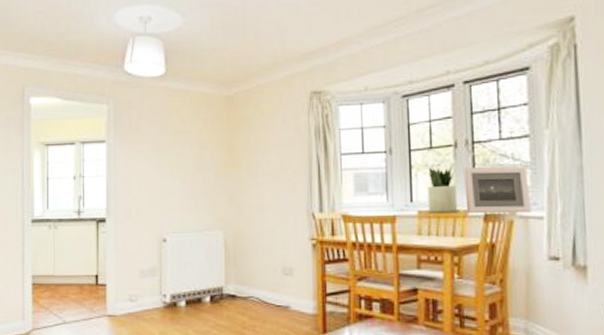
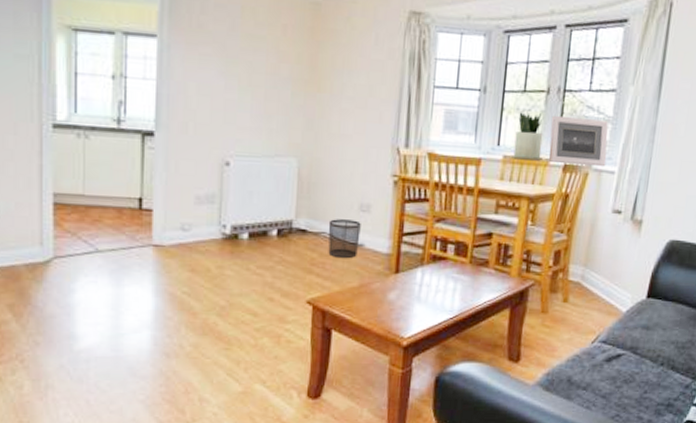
waste bin: none [255,283,286,321] -> present [328,219,361,259]

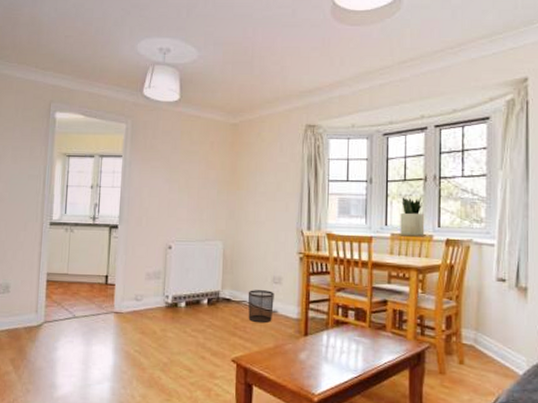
picture frame: present [549,115,609,167] -> none [430,198,485,241]

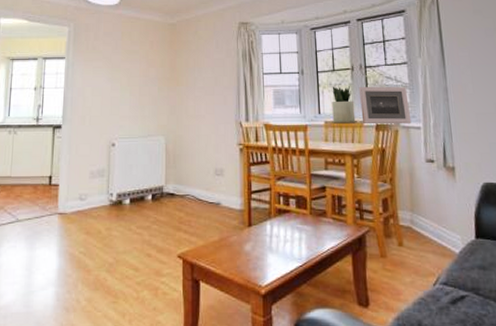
waste bin: present [248,290,274,324] -> none [191,183,217,216]
picture frame: none [430,198,485,241] -> present [358,86,412,124]

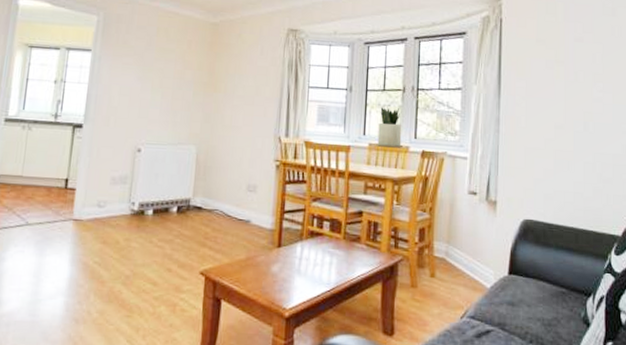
picture frame: present [358,86,412,124] -> none [408,109,459,154]

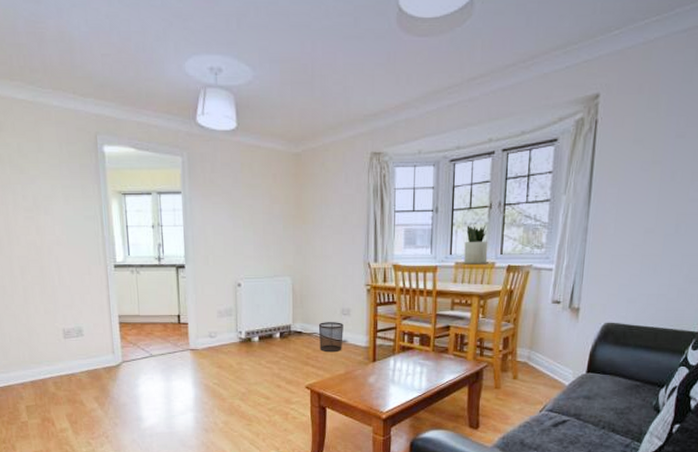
waste bin: none [220,198,248,234] -> present [318,322,343,353]

